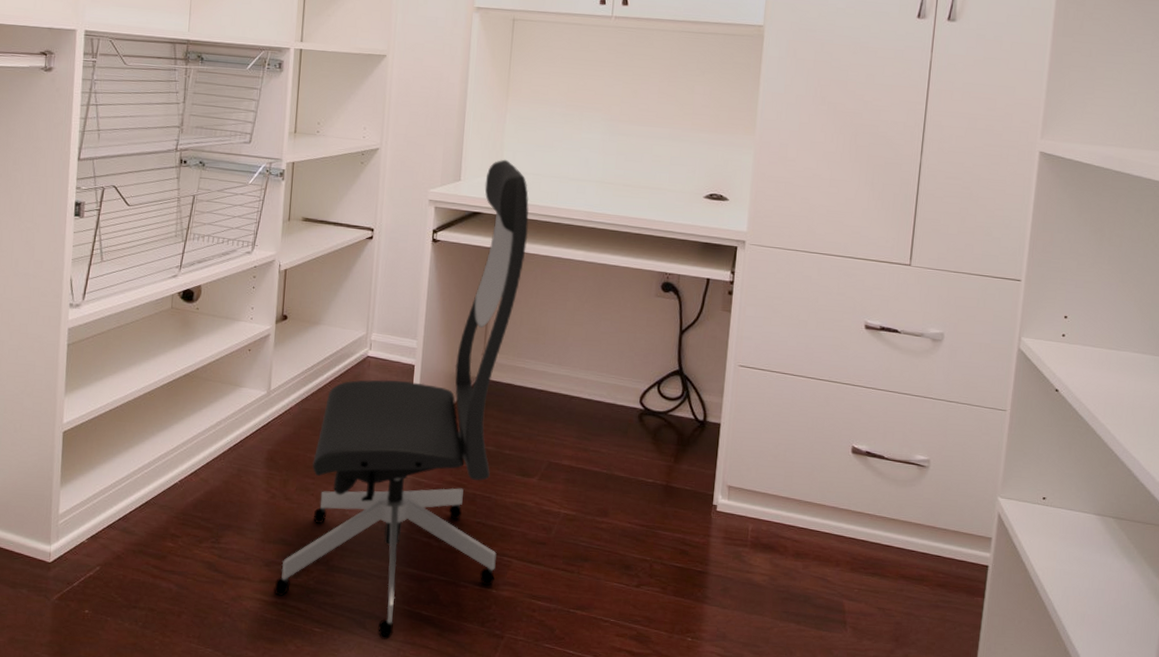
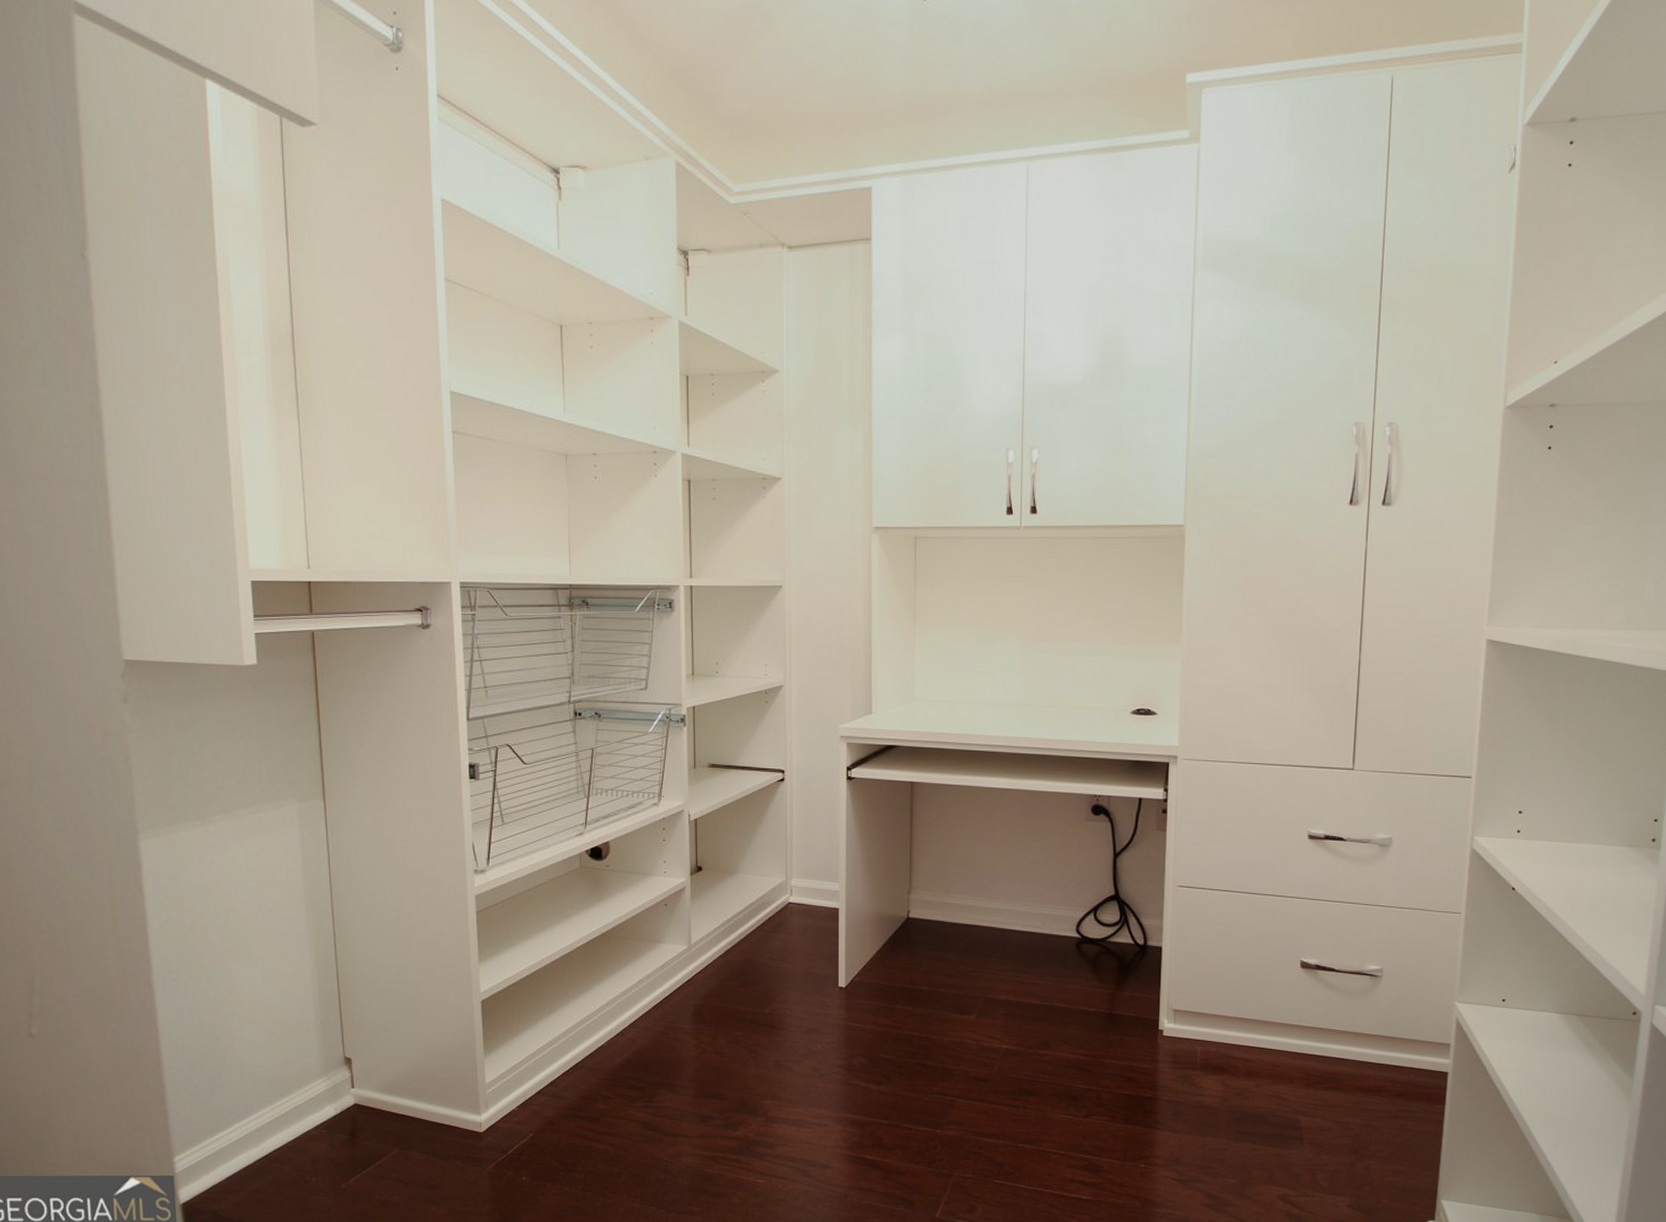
office chair: present [274,159,530,640] -> none [713,687,948,1186]

